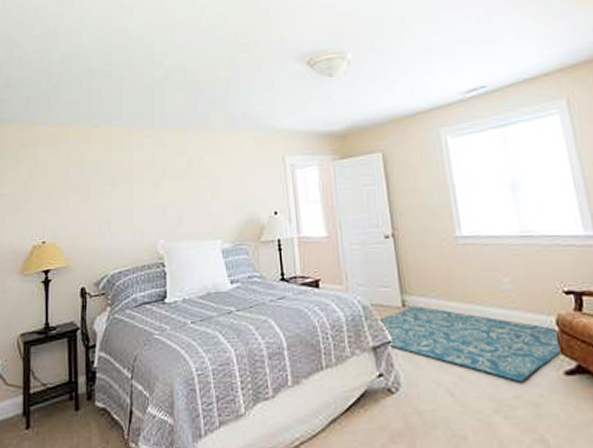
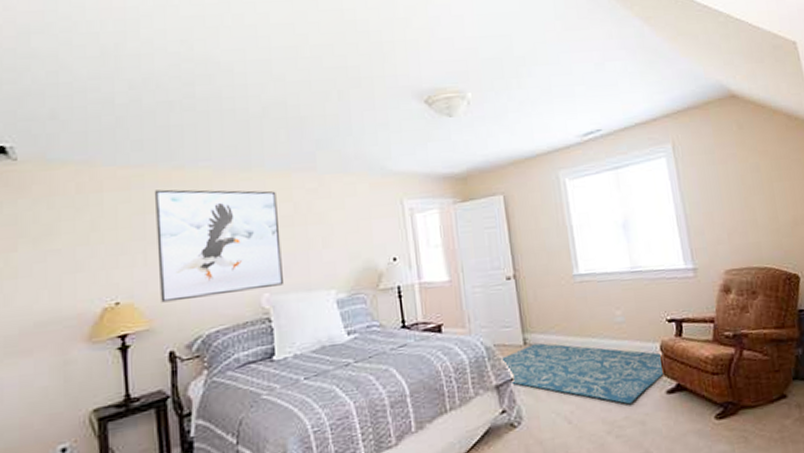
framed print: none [76,144,176,244] -> present [154,189,283,303]

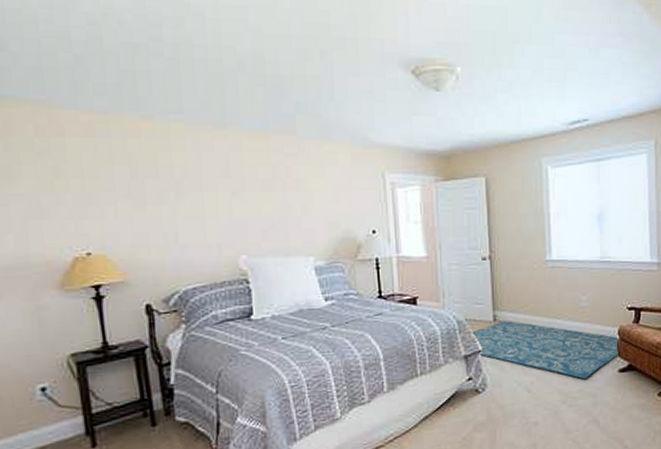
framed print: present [154,189,283,303] -> none [121,140,261,257]

